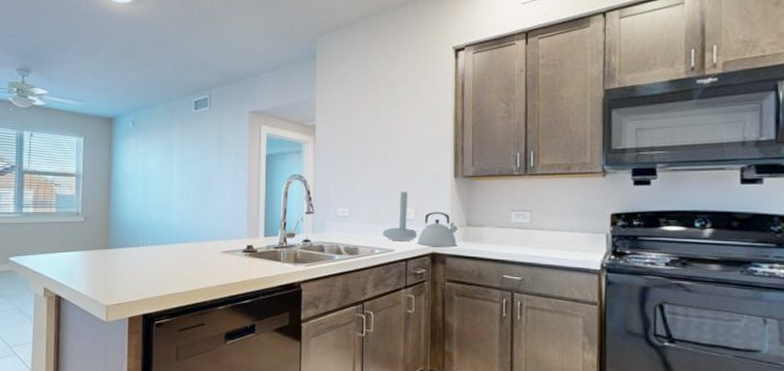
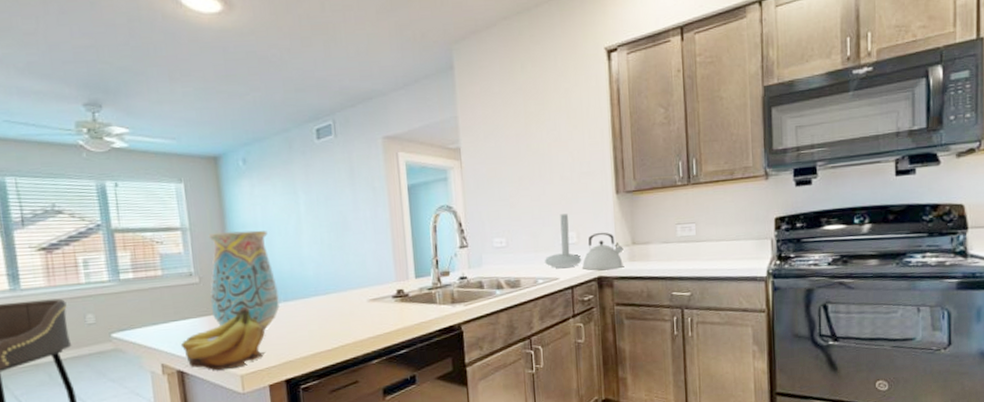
fruit: none [61,246,131,299] -> present [180,306,265,371]
vase: none [90,181,146,269] -> present [208,230,280,331]

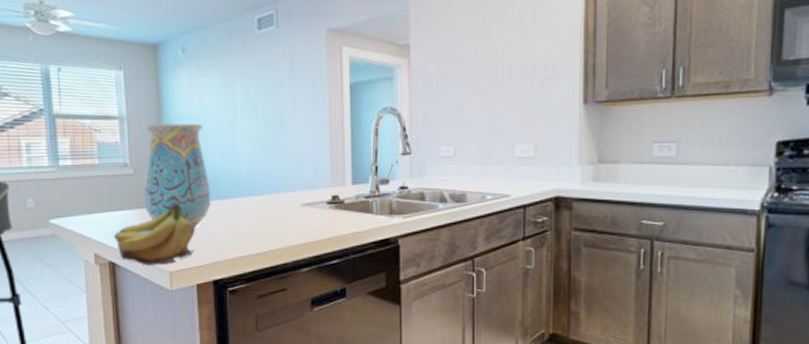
paper towel holder: present [545,214,582,269] -> none [496,123,538,185]
kettle: present [582,232,624,271] -> none [538,146,588,190]

